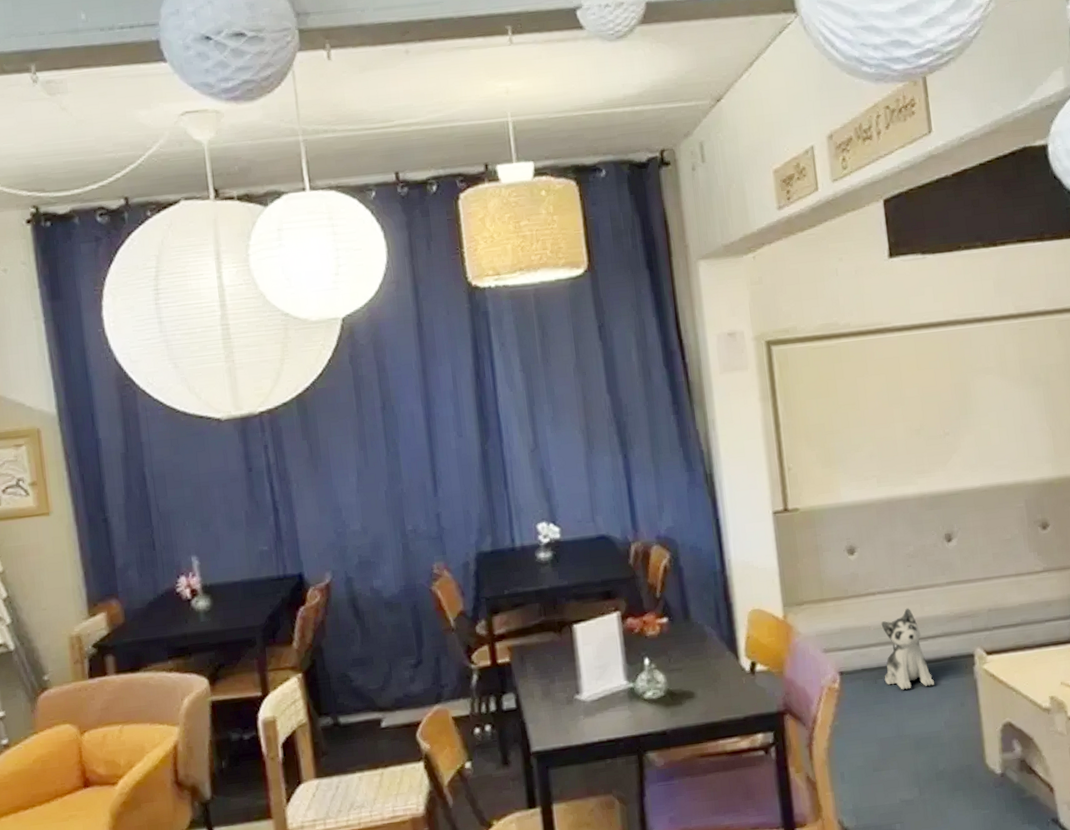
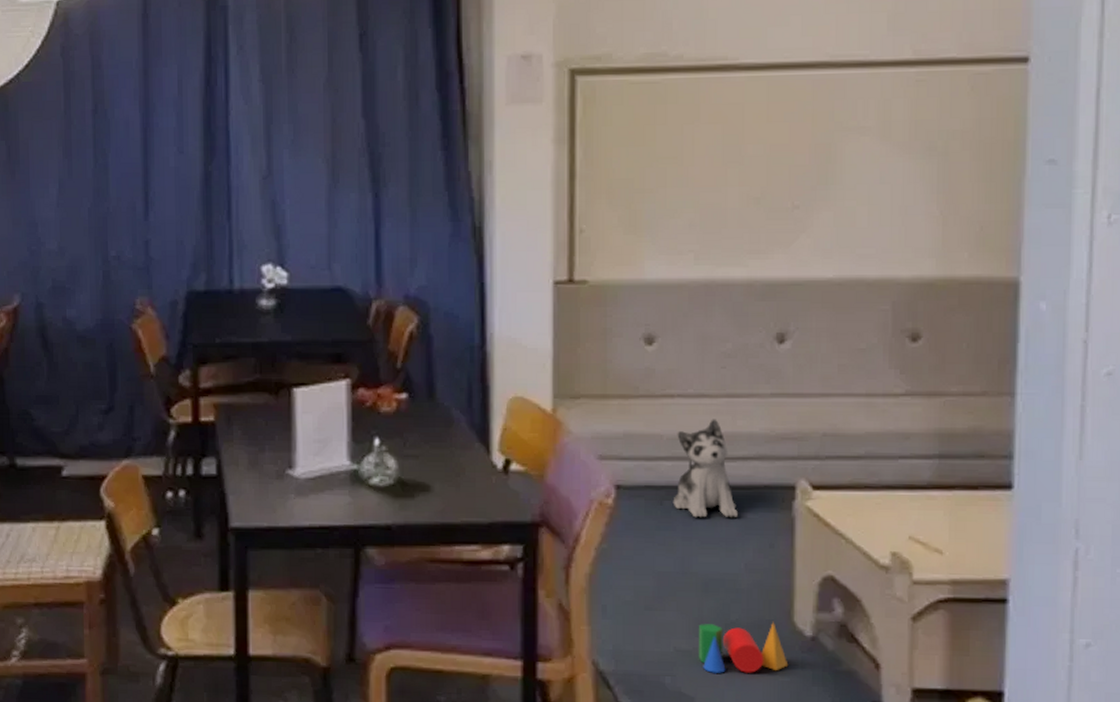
toy blocks: none [916,766,987,816] -> present [698,622,789,674]

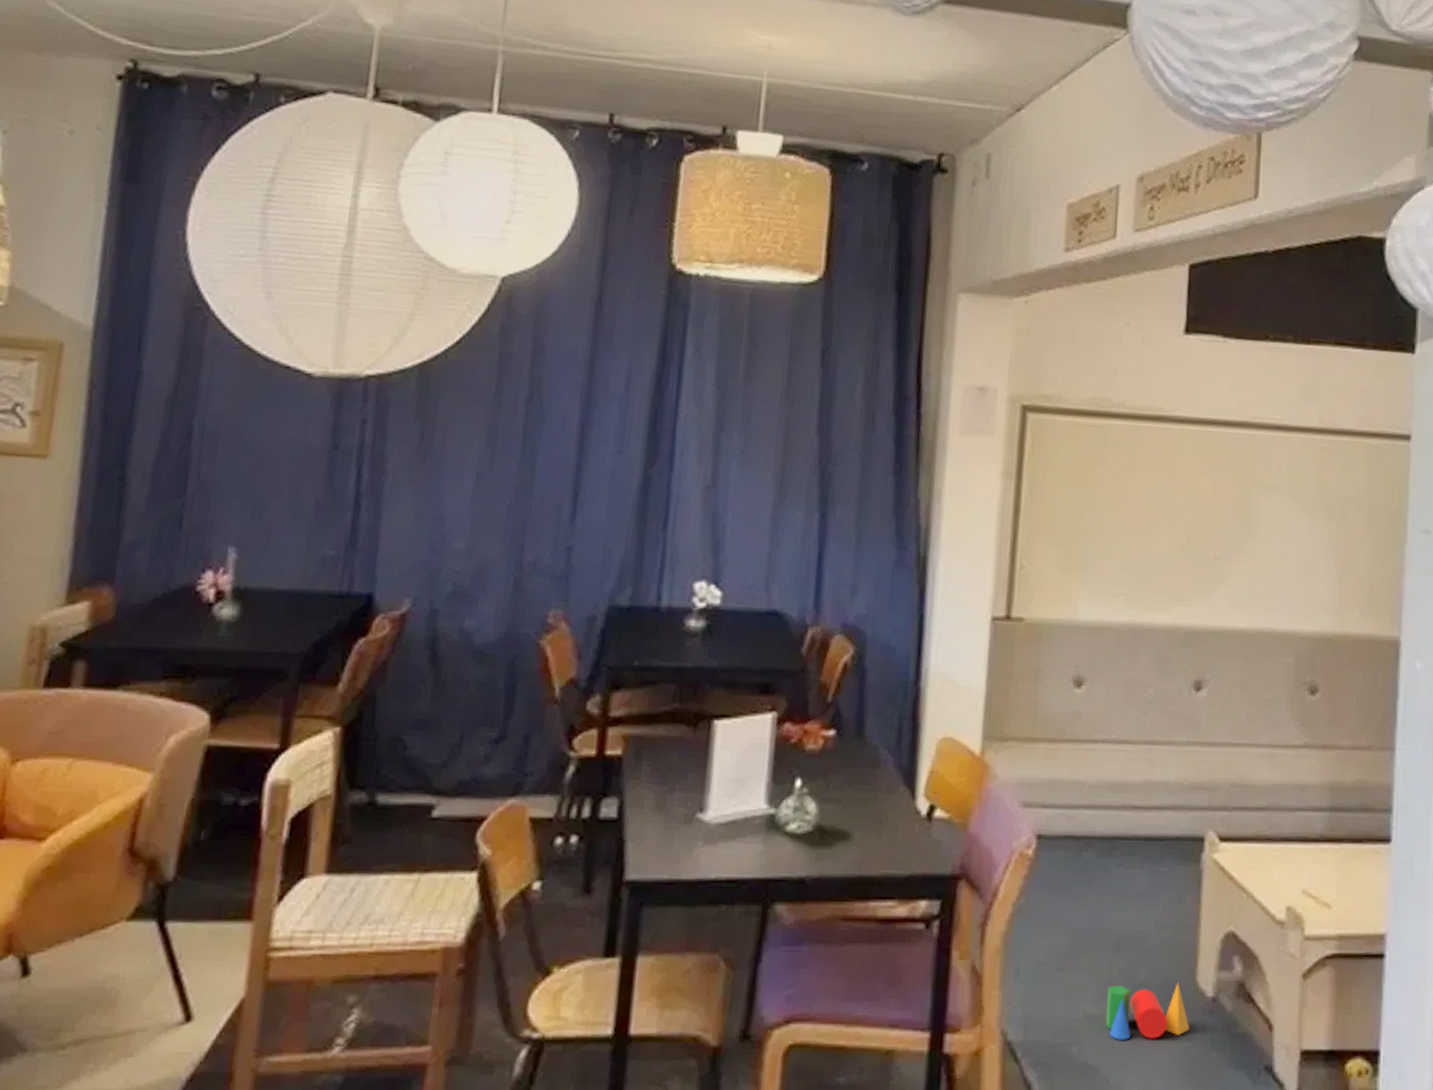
plush toy: present [673,419,738,518] -> none [1090,766,1151,871]

